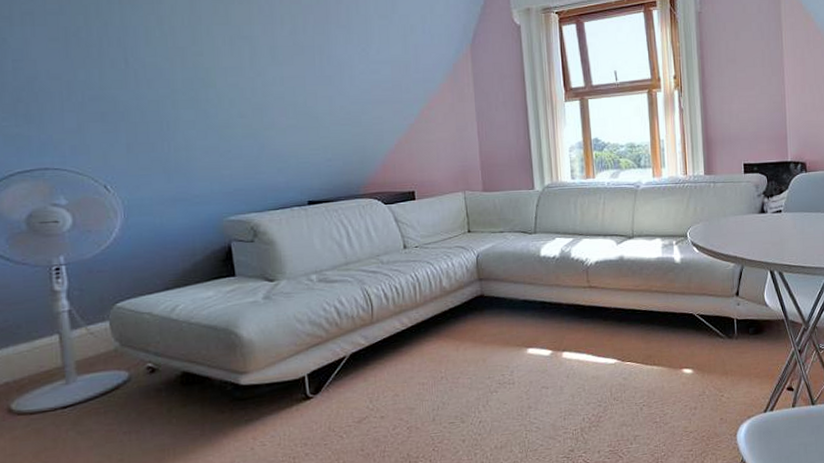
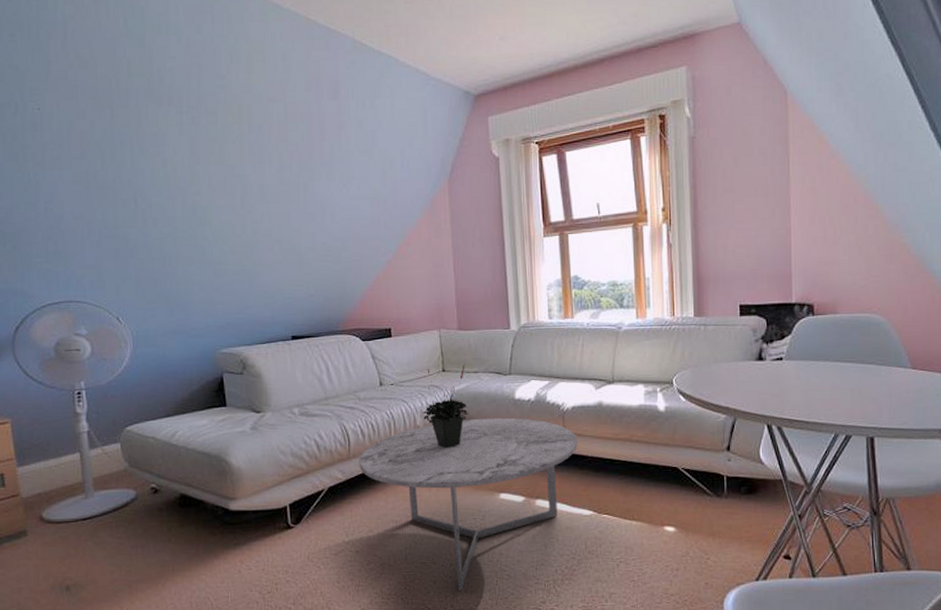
coffee table: none [382,274,602,448] -> present [359,417,578,591]
potted plant: none [449,224,496,308] -> present [423,363,469,449]

